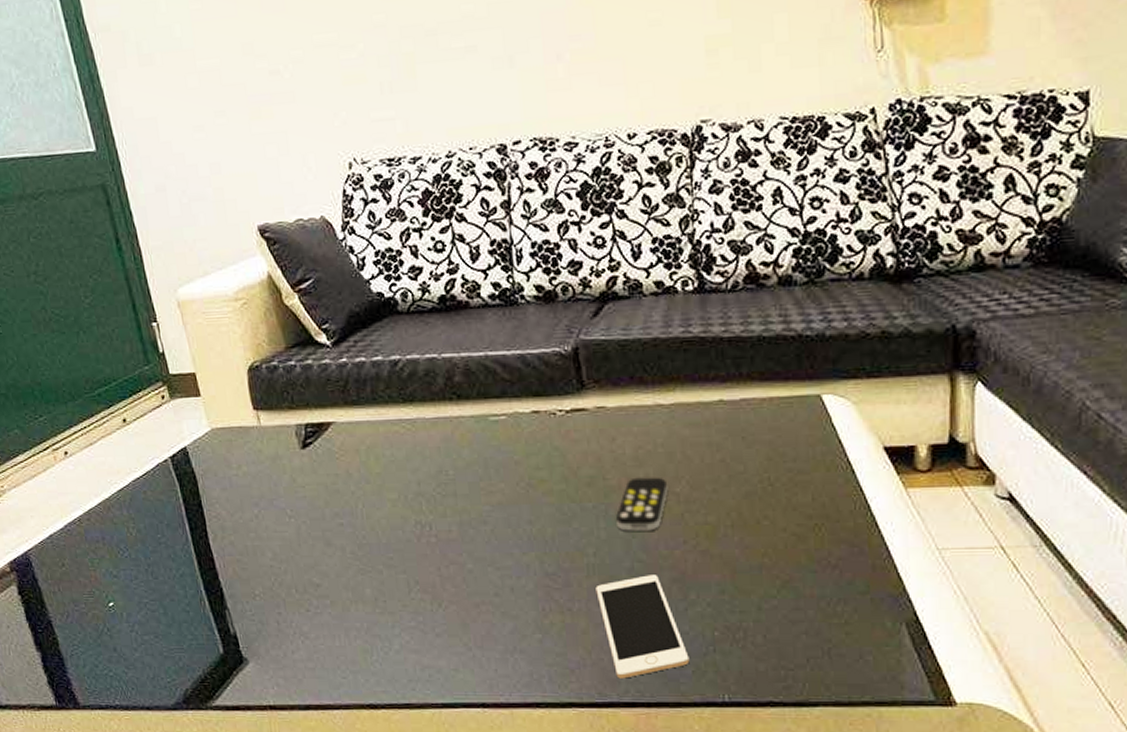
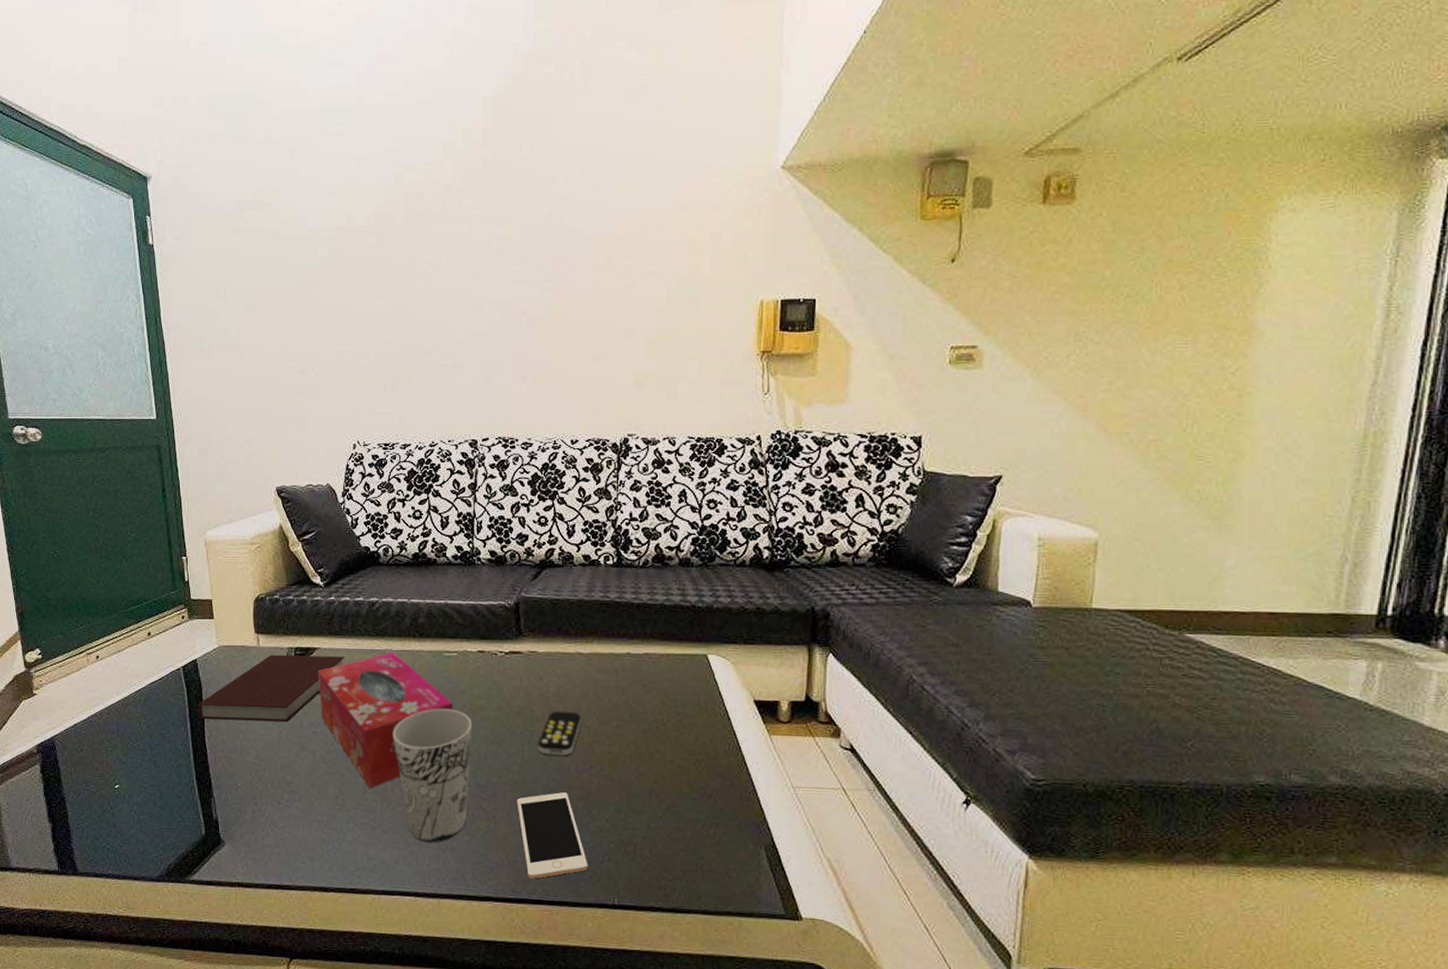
notebook: none [195,431,368,517] -> present [198,654,345,722]
tissue box: none [337,419,507,586] -> present [318,651,453,788]
cup: none [435,484,537,645] -> present [392,708,472,843]

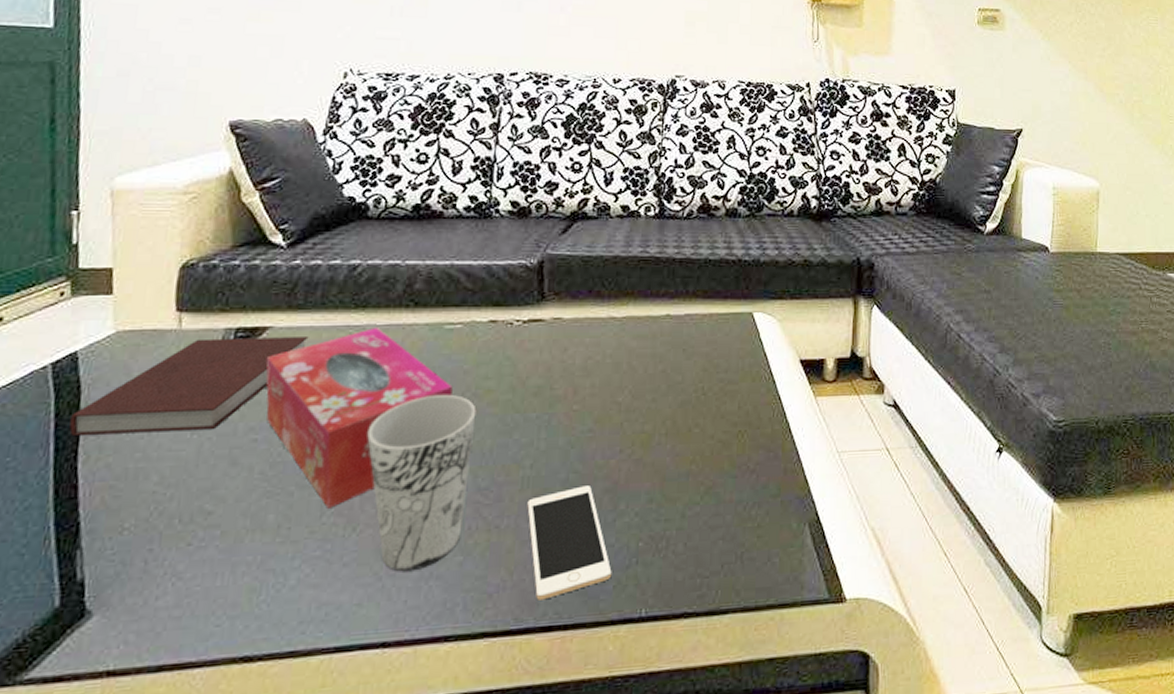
remote control: present [537,711,582,756] -> none [557,386,612,442]

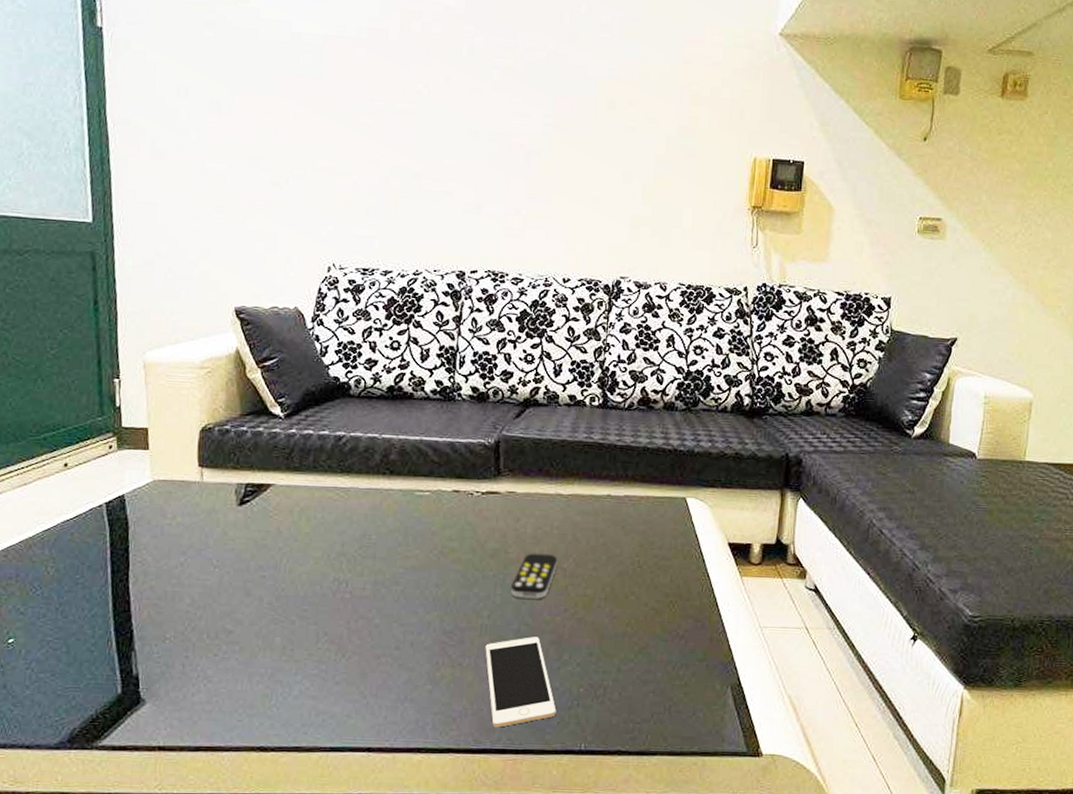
notebook: present [69,337,309,435] -> none [122,490,304,566]
tissue box: present [266,326,453,508] -> none [271,489,422,637]
cup: present [367,394,477,572] -> none [353,550,443,694]
remote control: none [557,386,612,442] -> present [510,553,558,599]

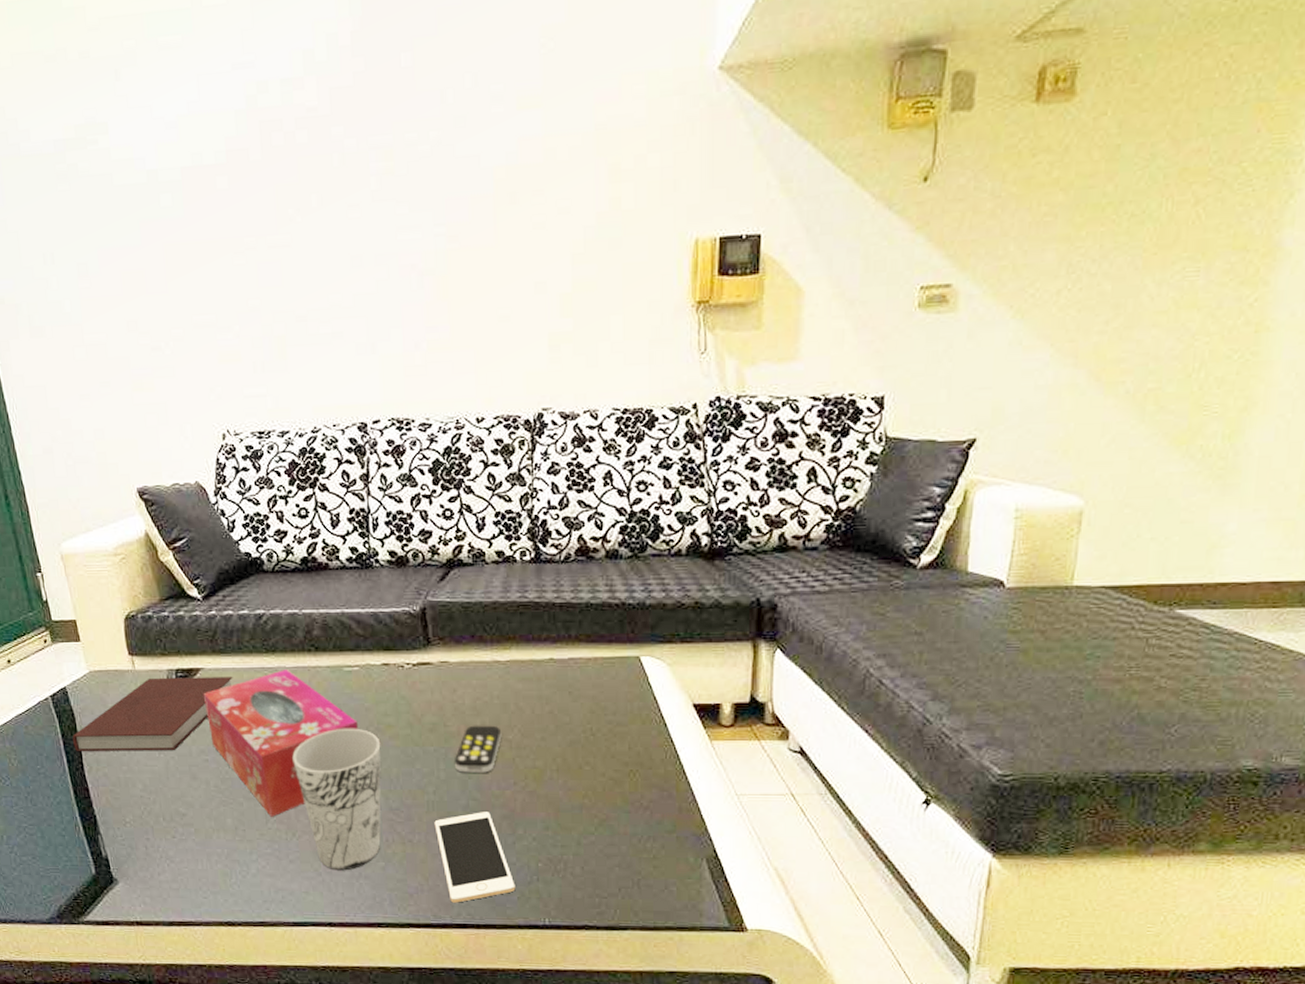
notebook: none [122,490,304,566] -> present [72,677,233,751]
tissue box: none [271,489,422,637] -> present [204,668,358,817]
cup: none [353,550,443,694] -> present [292,728,381,871]

